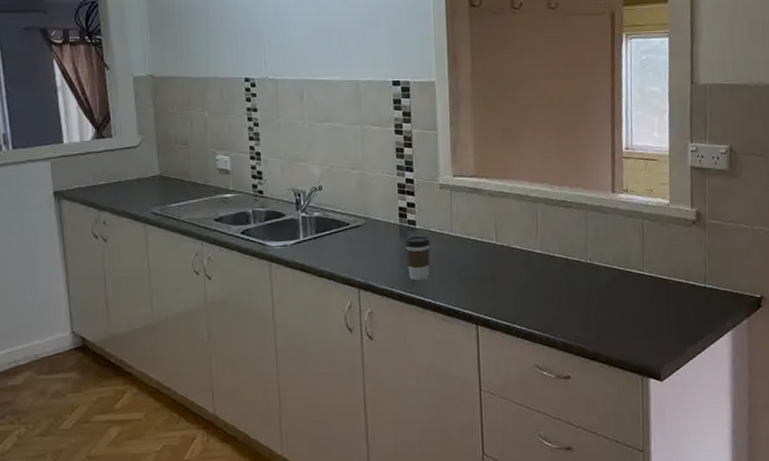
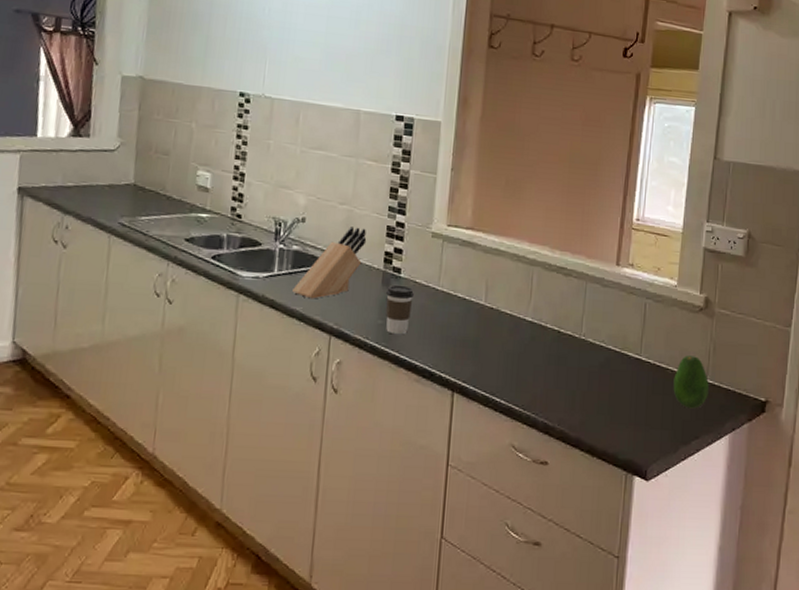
knife block: none [319,188,381,259] -> present [292,227,367,299]
fruit: none [675,265,709,313] -> present [673,355,709,409]

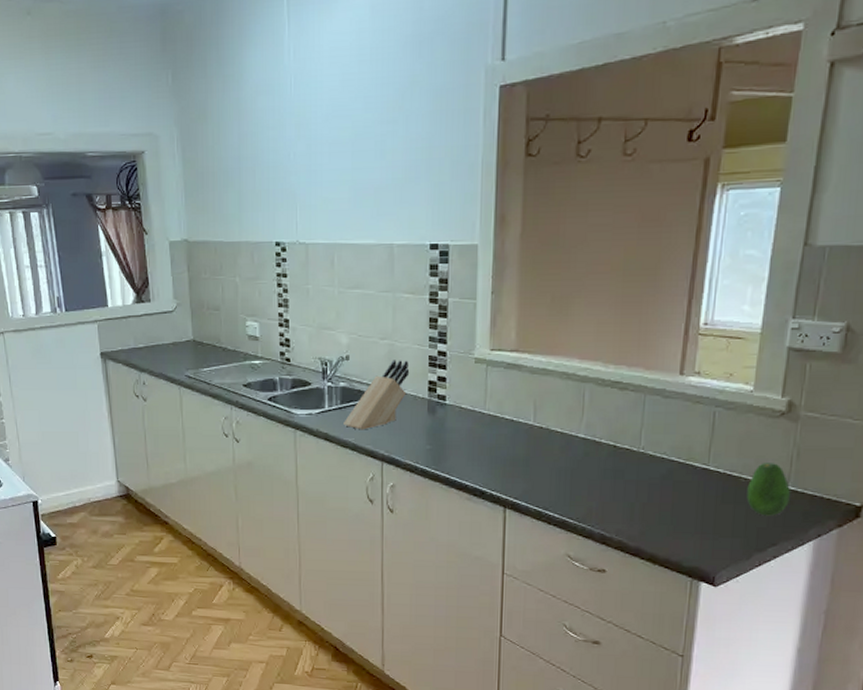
coffee cup: present [386,284,414,335] -> none [433,411,460,458]

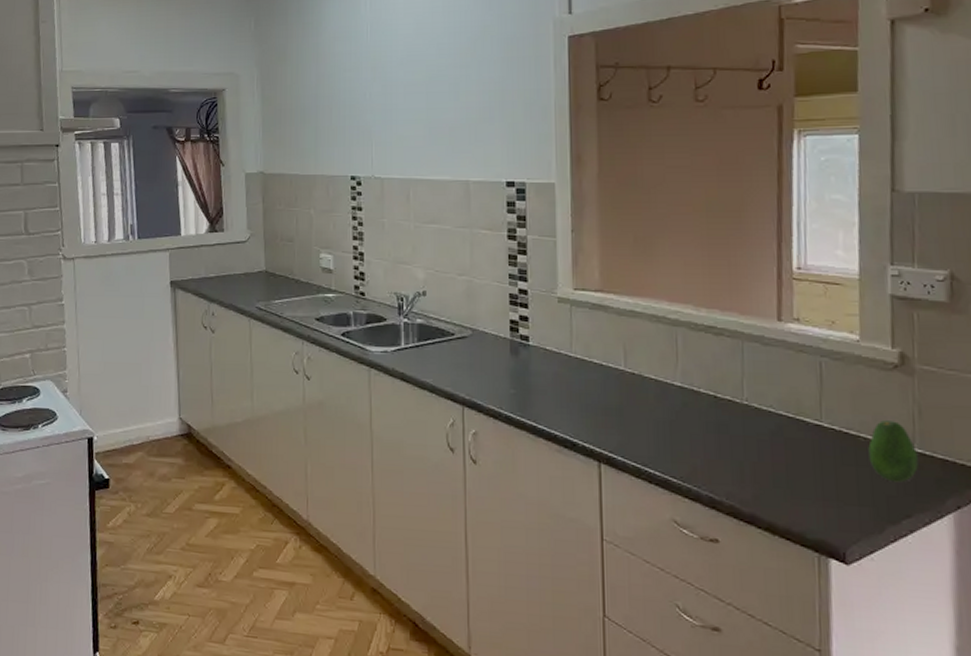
knife block: present [344,360,410,430] -> none [421,297,490,371]

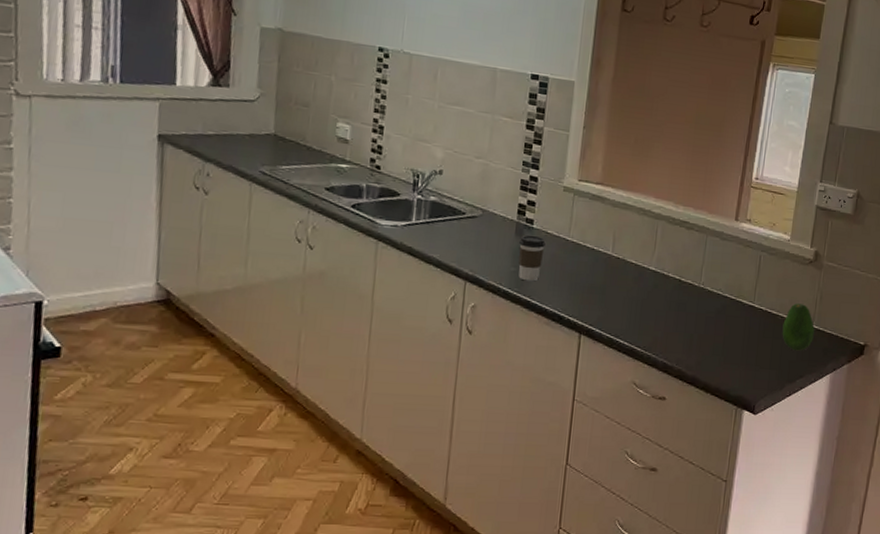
coffee cup: none [516,353,545,404] -> present [518,235,546,282]

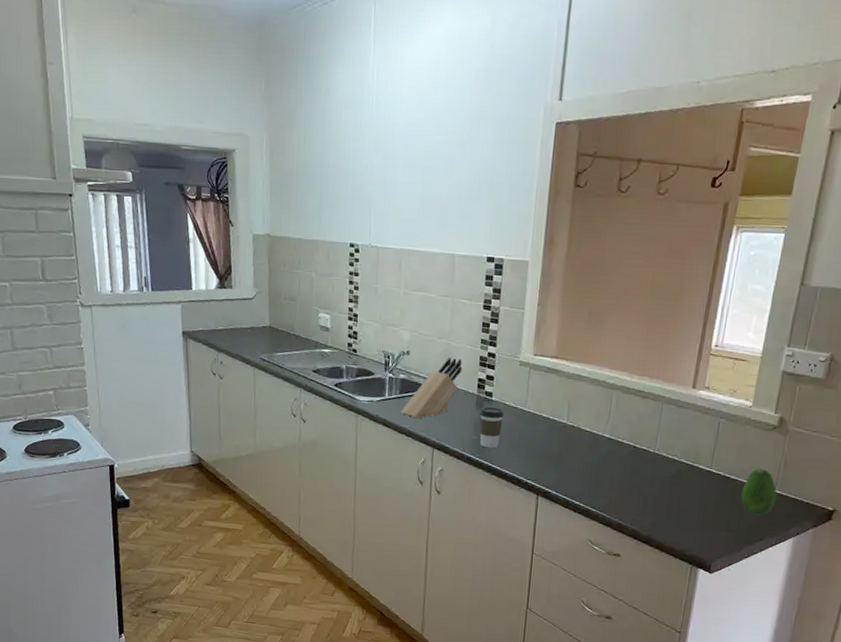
knife block: none [430,180,502,247] -> present [401,358,463,419]

